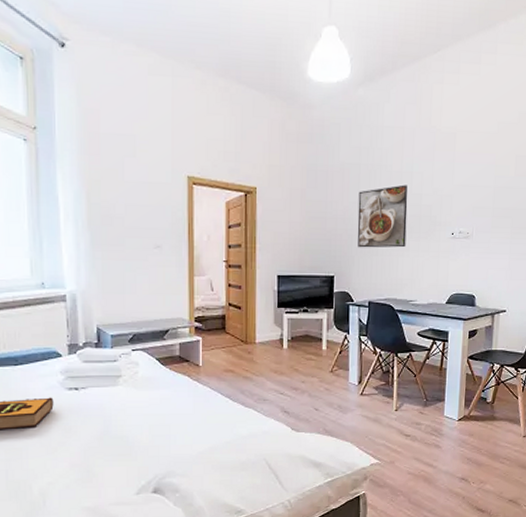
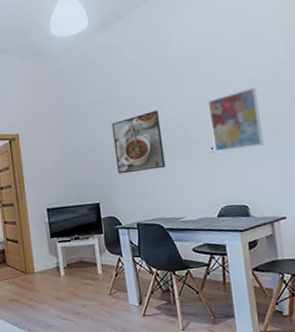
wall art: none [454,177,503,239] -> present [207,87,265,153]

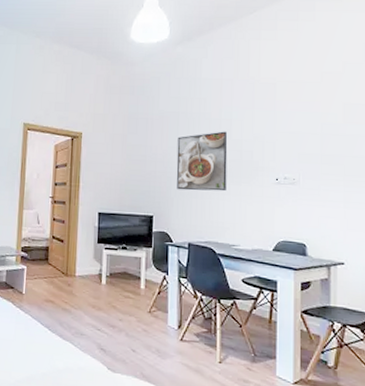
wall art: present [207,87,265,153] -> none [278,124,332,186]

